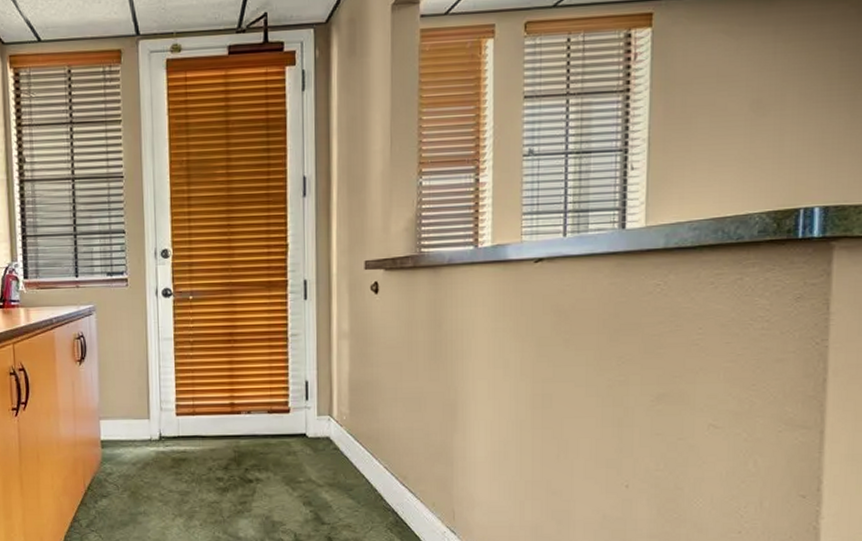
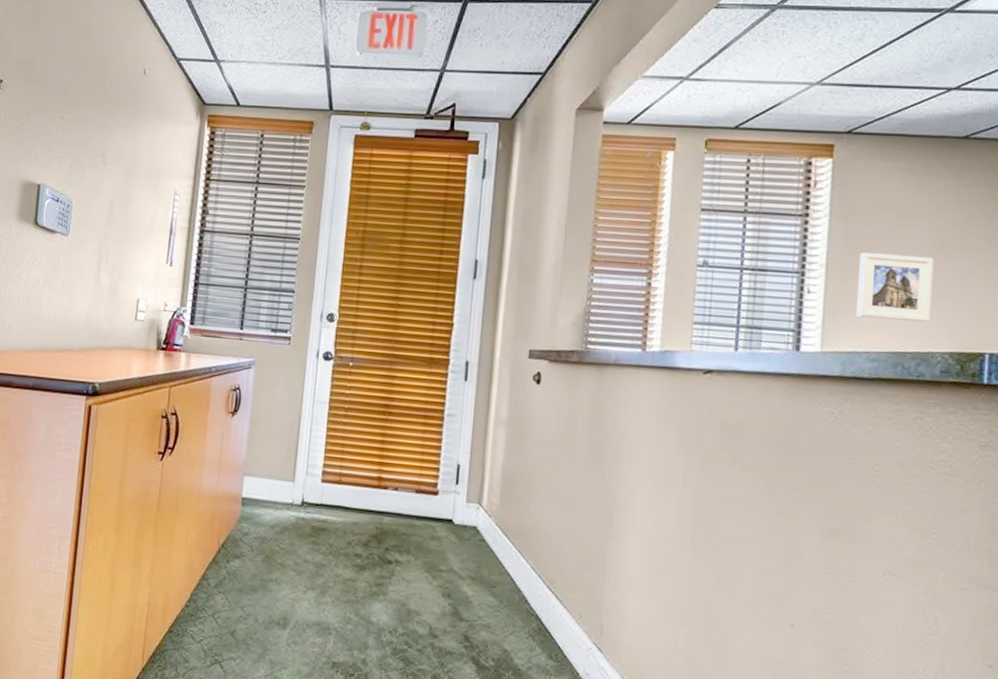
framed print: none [677,119,752,187] -> present [855,252,934,323]

